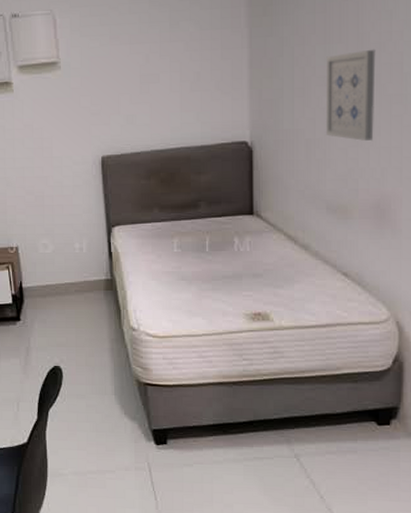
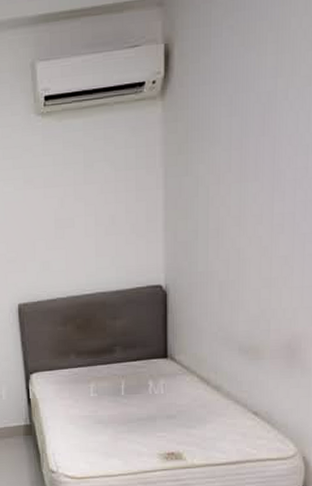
wall art: present [325,49,376,141] -> none [240,186,291,281]

